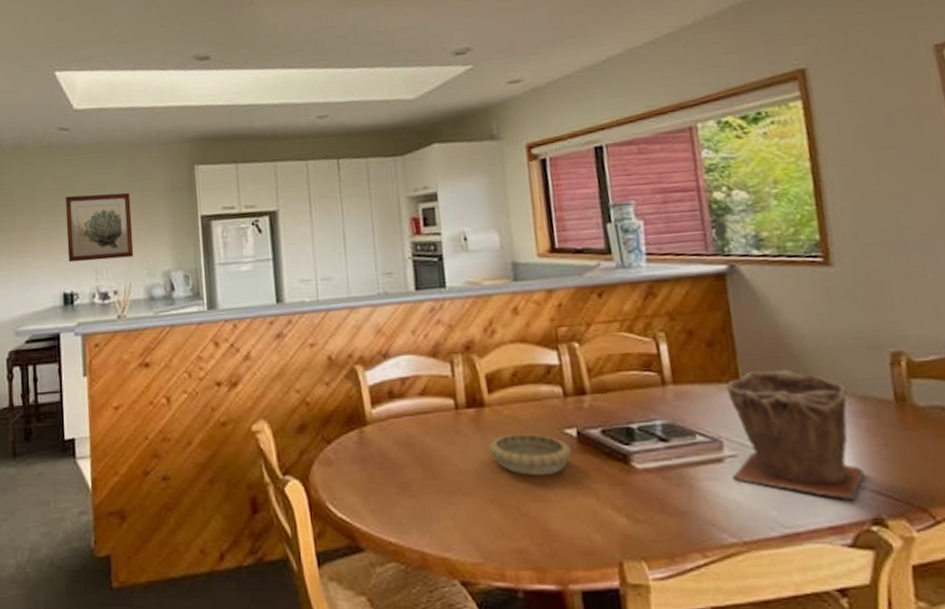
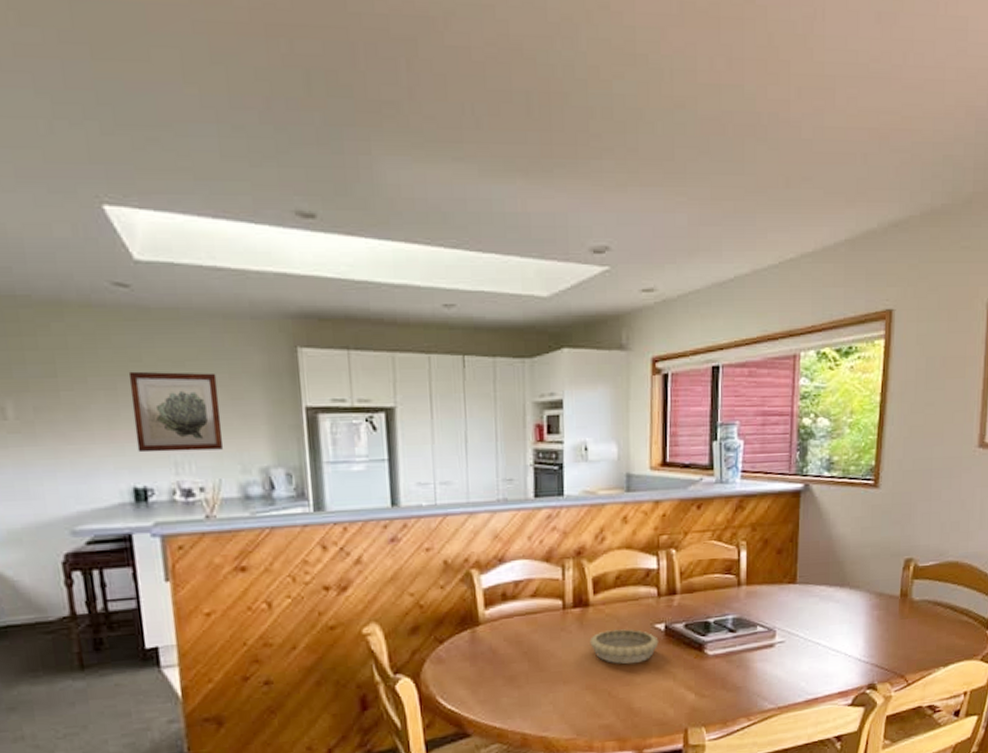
plant pot: present [726,369,865,500] -> none [778,572,870,672]

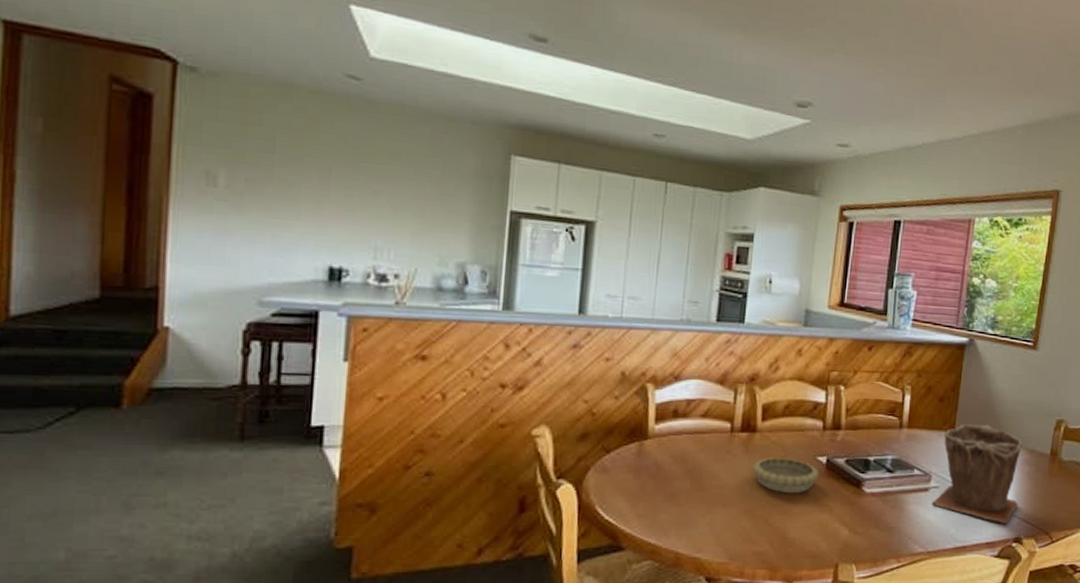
wall art: present [128,371,224,453] -> none [340,157,430,241]
plant pot: none [778,572,870,672] -> present [931,424,1023,524]

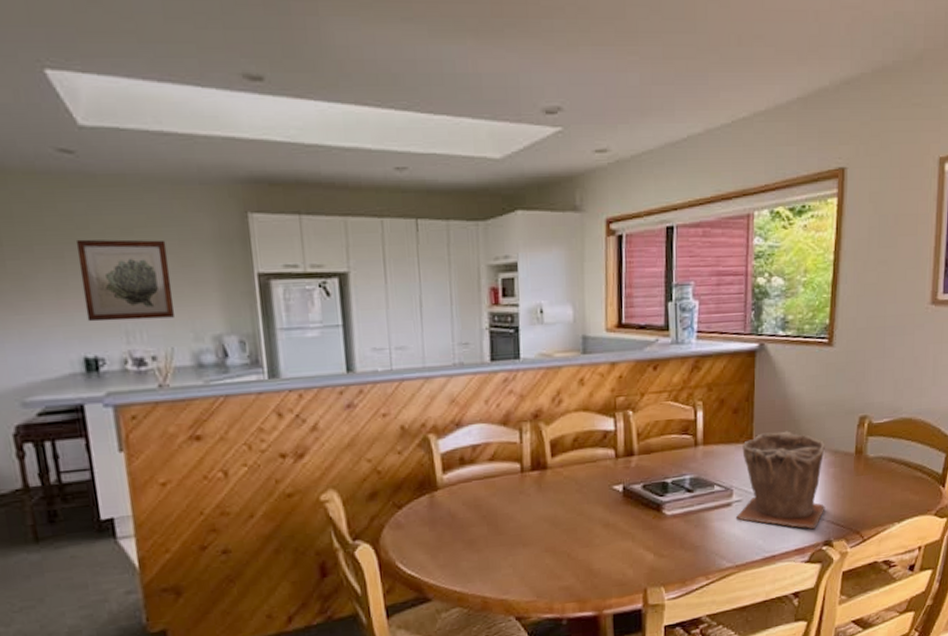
wall art: none [340,157,430,241] -> present [75,239,176,322]
decorative bowl: present [752,458,819,494] -> none [548,491,617,526]

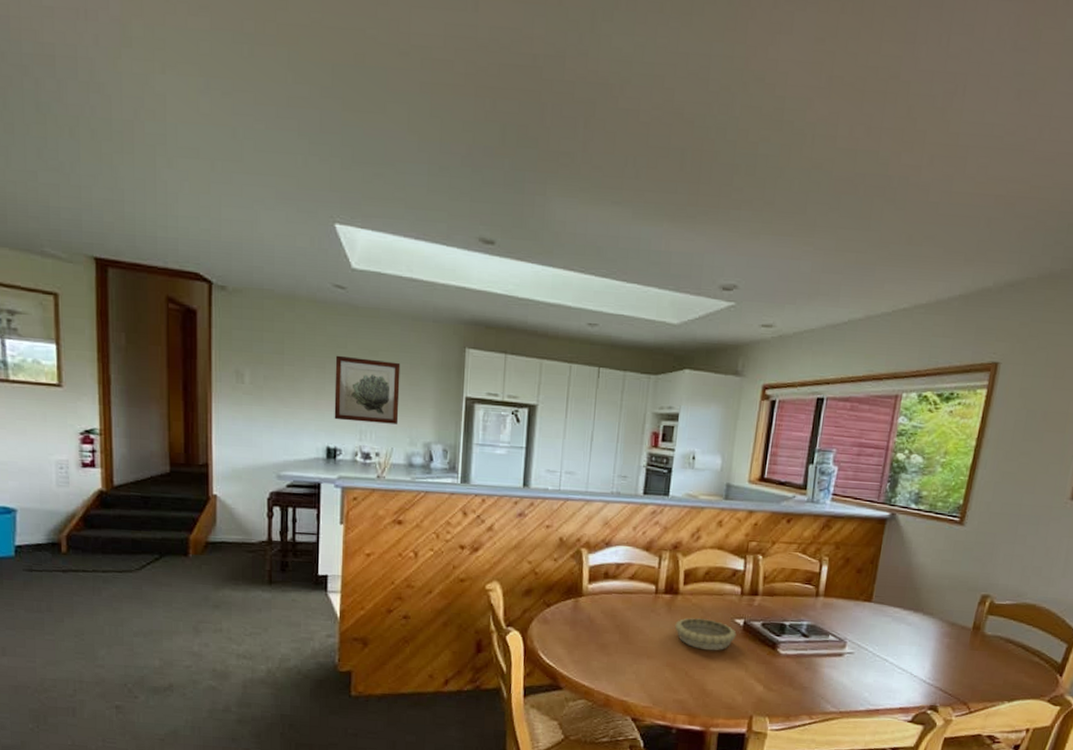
decorative bowl: none [548,491,617,526] -> present [675,618,737,651]
plant pot: present [735,431,826,529] -> none [845,595,943,692]

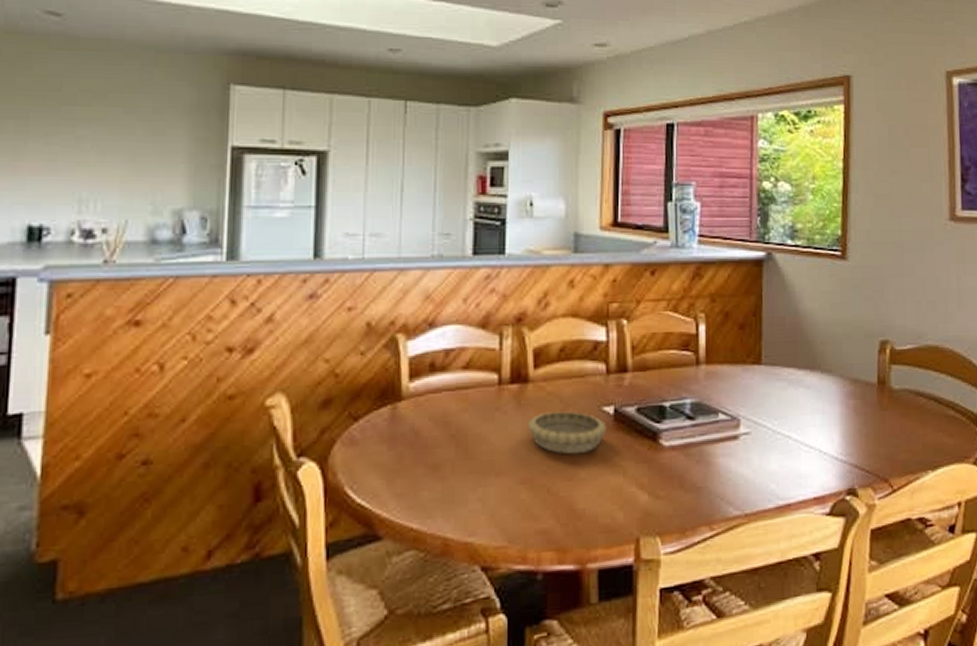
wall art: present [334,355,401,424] -> none [40,101,140,188]

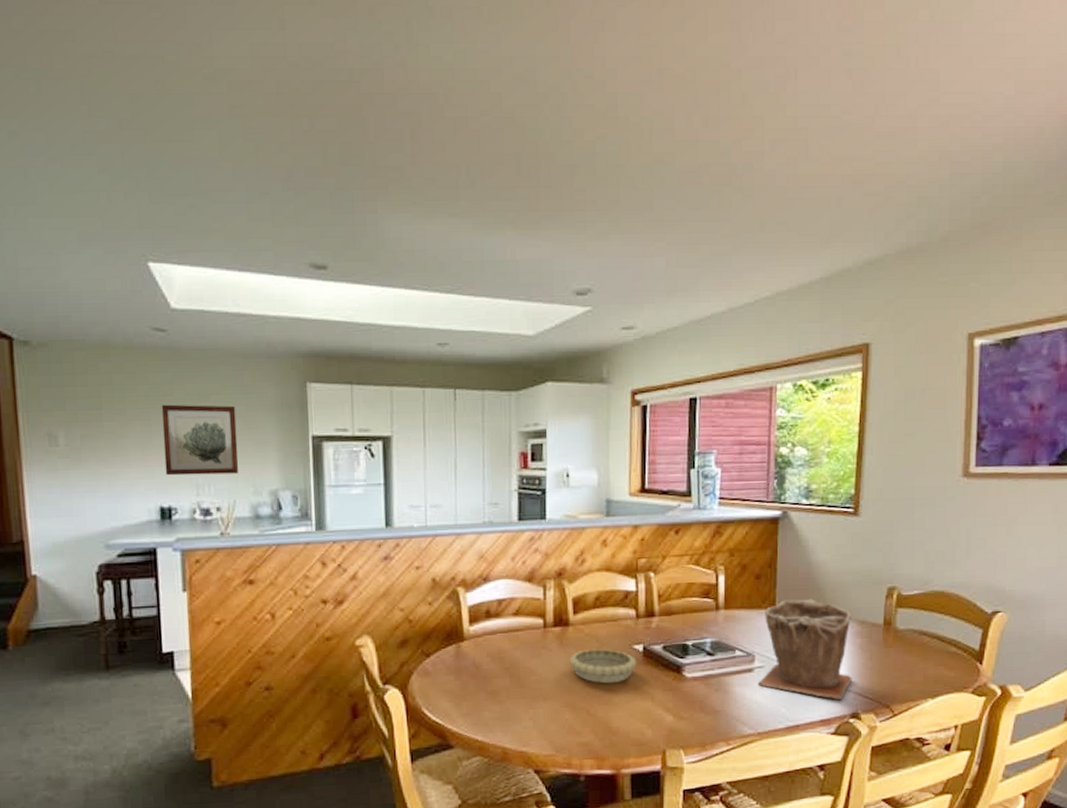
wall art: none [40,101,140,188] -> present [161,404,239,476]
plant pot: none [743,353,847,473] -> present [757,599,852,700]

